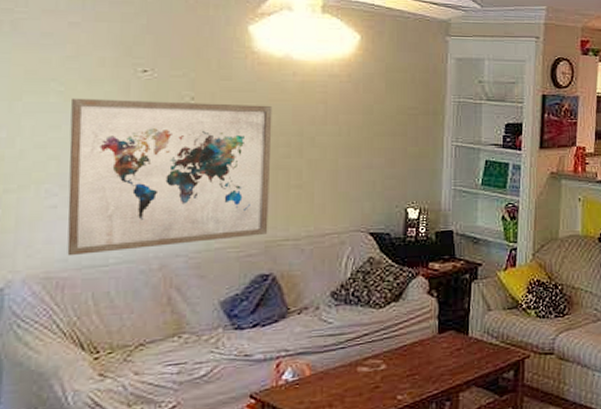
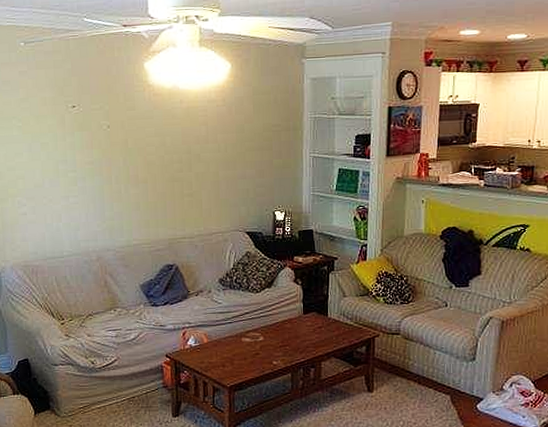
wall art: present [67,98,273,256] -> none [27,129,170,250]

